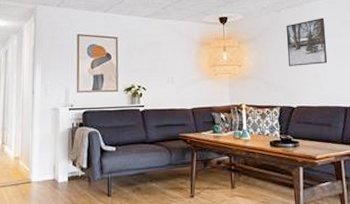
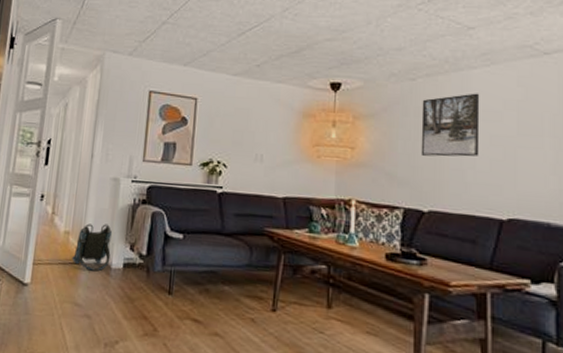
backpack: none [23,147,56,187] -> present [72,223,112,272]

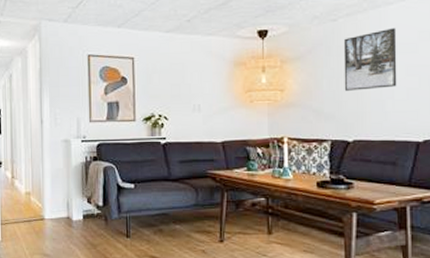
backpack: present [72,223,112,272] -> none [36,182,70,225]

